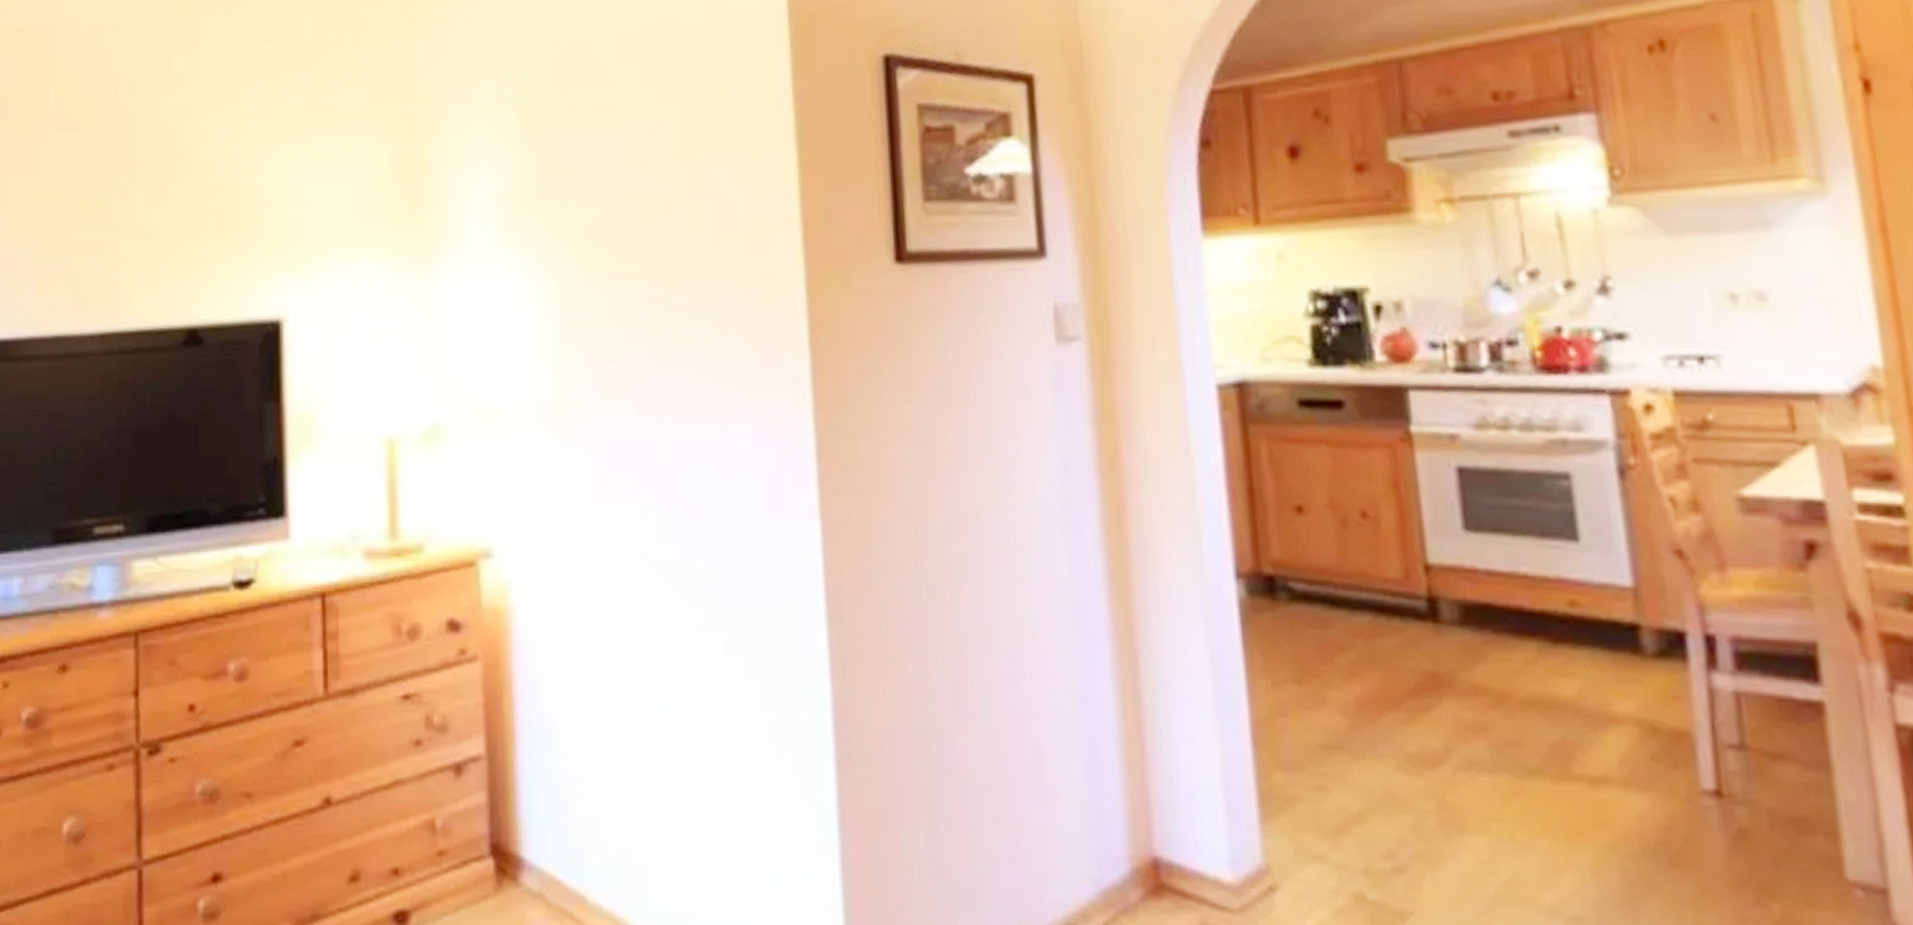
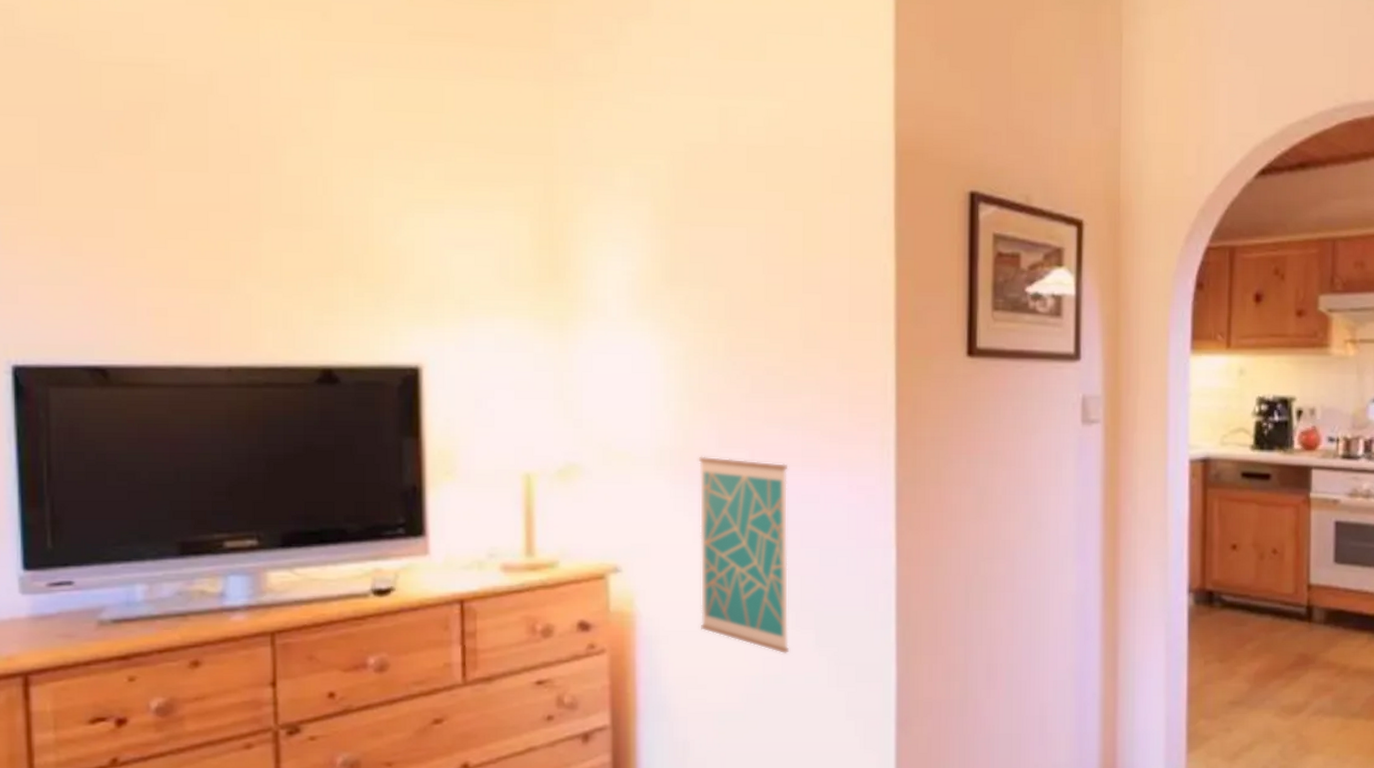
wall art: none [576,409,694,665] -> present [698,456,790,655]

